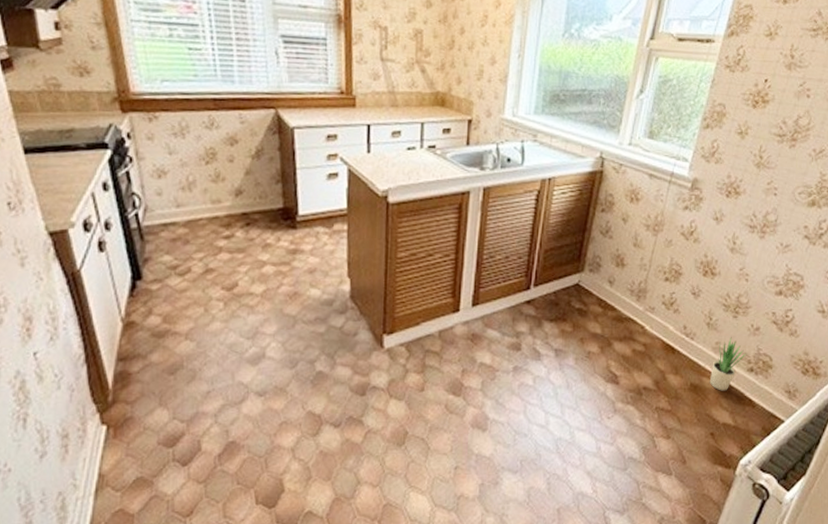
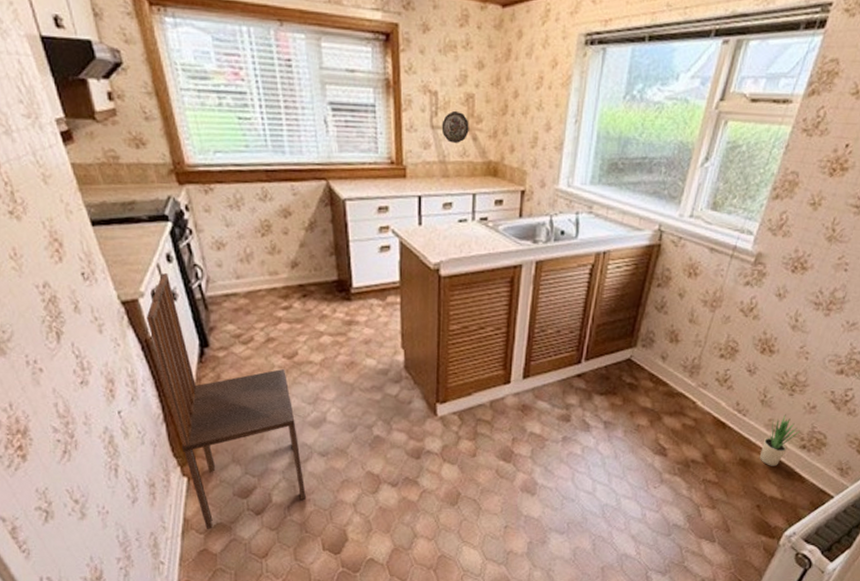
dining chair: none [74,202,240,486] -> present [146,273,306,530]
decorative plate: none [391,45,418,76] -> present [441,111,469,144]

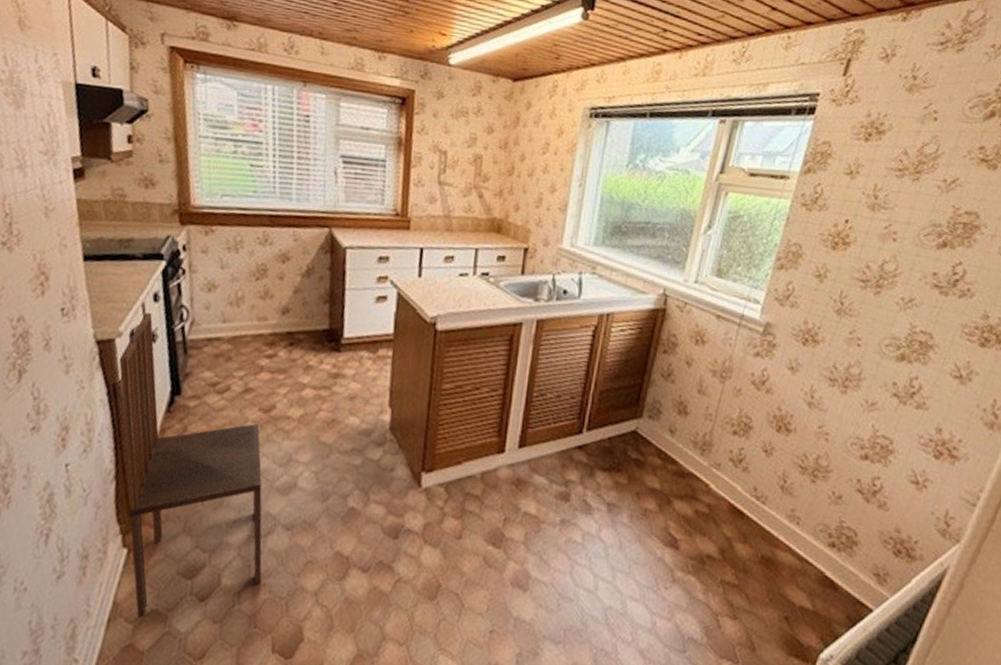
decorative plate: present [441,111,469,144] -> none [448,170,476,200]
potted plant: present [759,414,800,466] -> none [783,504,826,568]

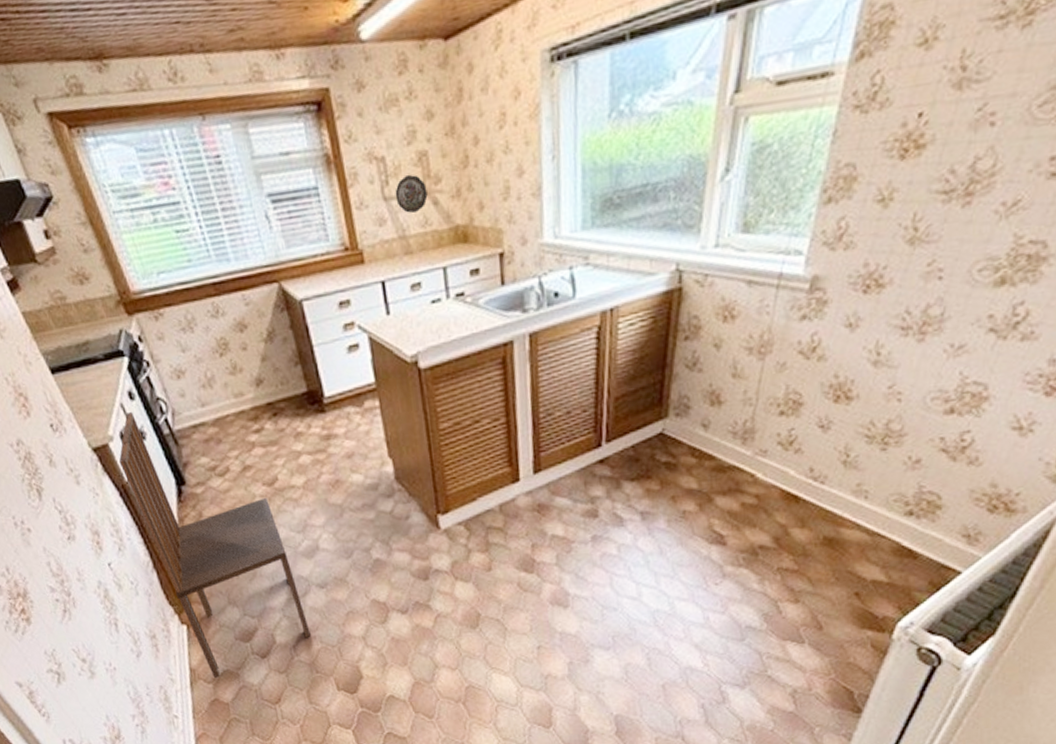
decorative plate: none [448,170,476,200] -> present [395,175,428,214]

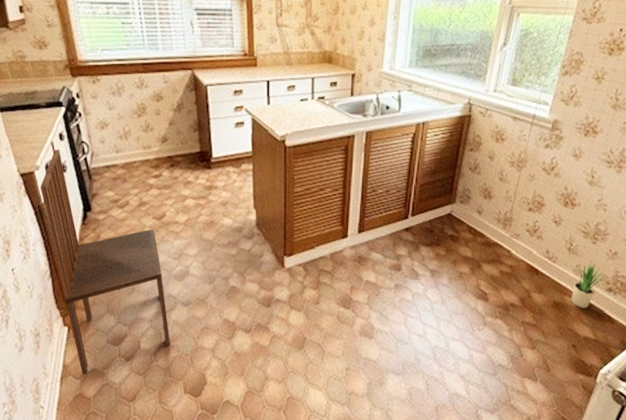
decorative plate: present [395,175,428,214] -> none [285,13,308,38]
potted plant: none [850,475,902,543] -> present [571,261,605,308]

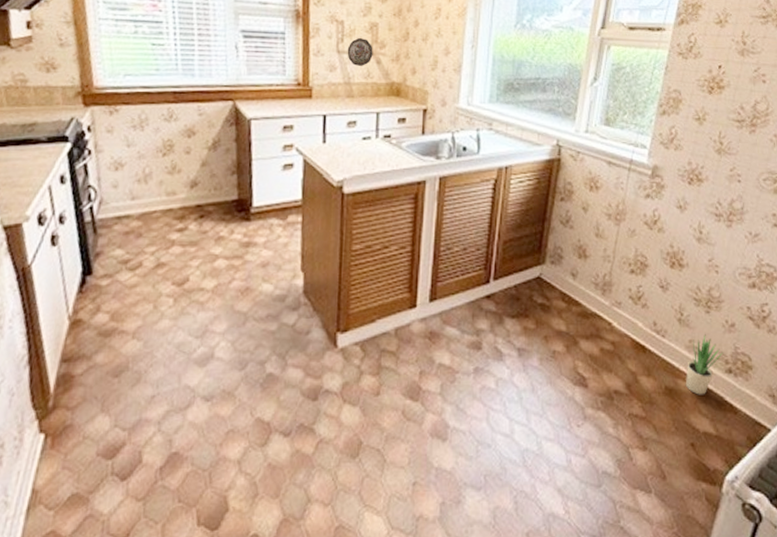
dining chair: present [40,149,170,376] -> none [27,195,183,504]
decorative plate: none [285,13,308,38] -> present [347,38,373,67]

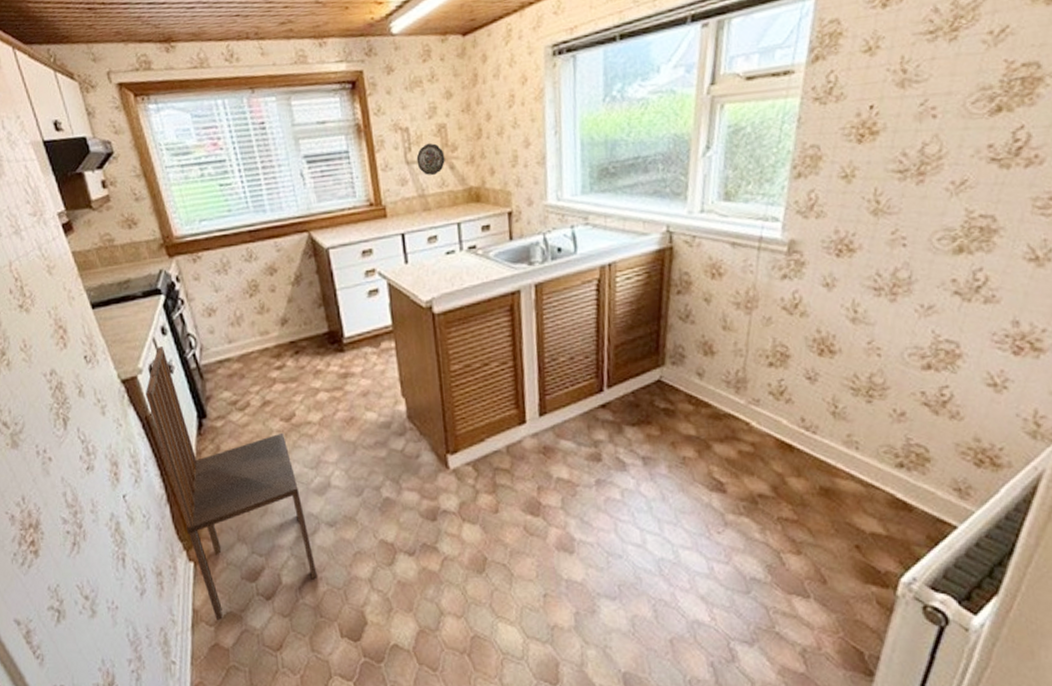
dining chair: none [27,195,183,504] -> present [145,346,317,621]
potted plant: present [685,334,723,395] -> none [844,427,891,494]

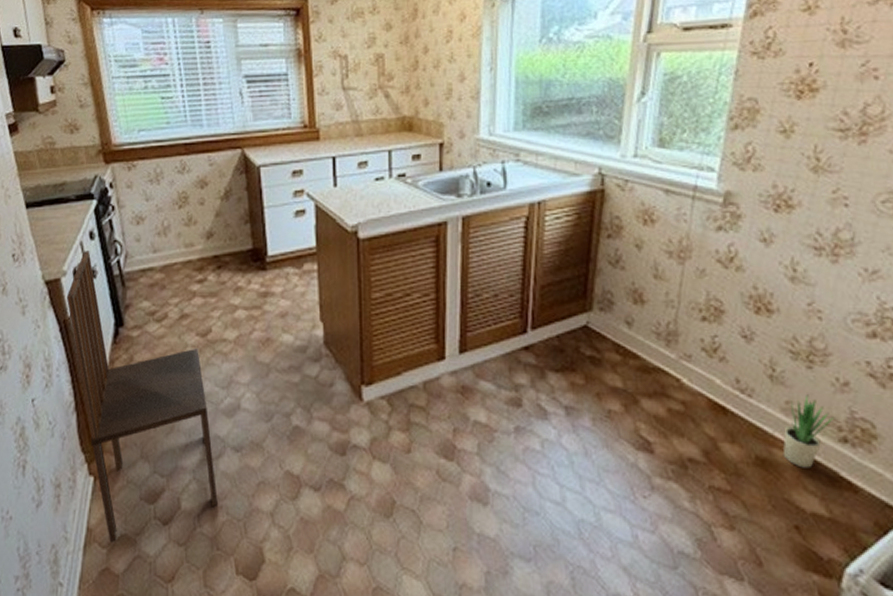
decorative plate: present [416,143,445,176] -> none [353,72,381,103]
potted plant: none [844,427,891,494] -> present [782,394,834,468]

